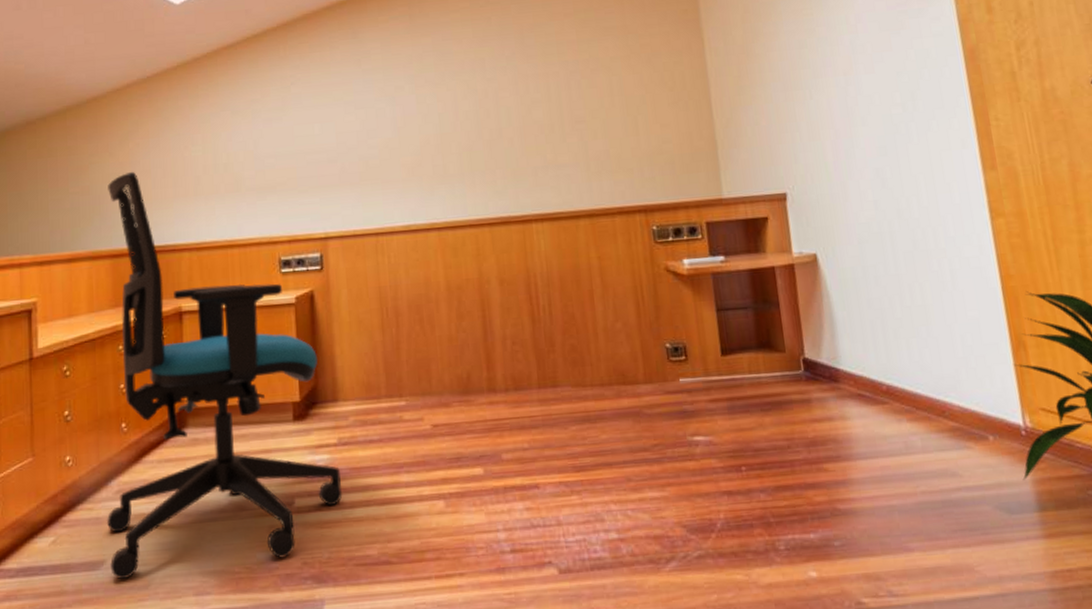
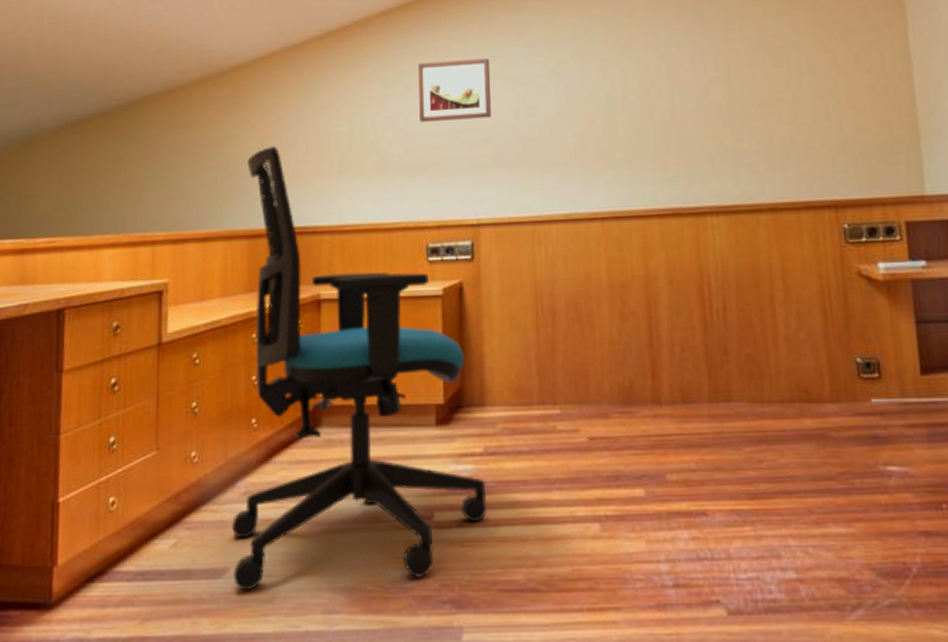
wall art: none [265,85,335,146] -> present [418,58,492,122]

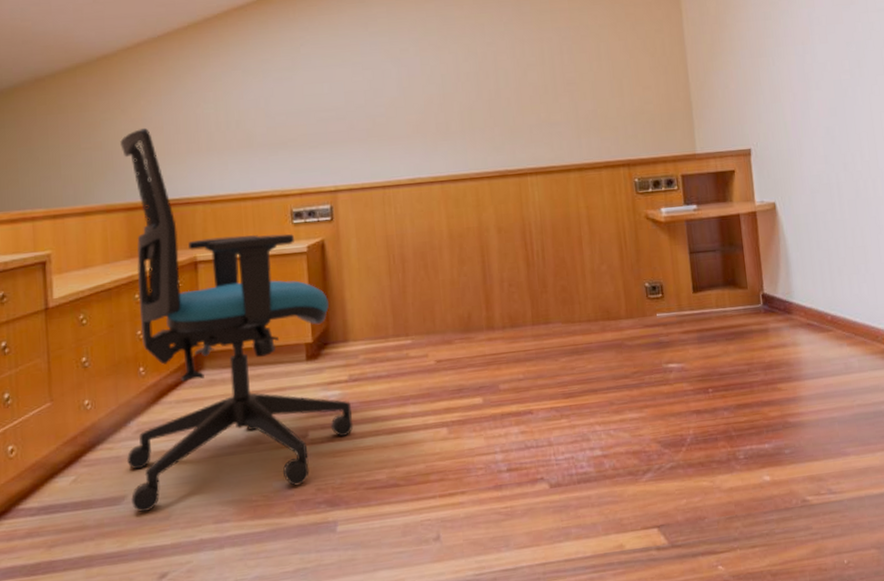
wall art: present [418,58,492,122] -> none [276,47,343,104]

